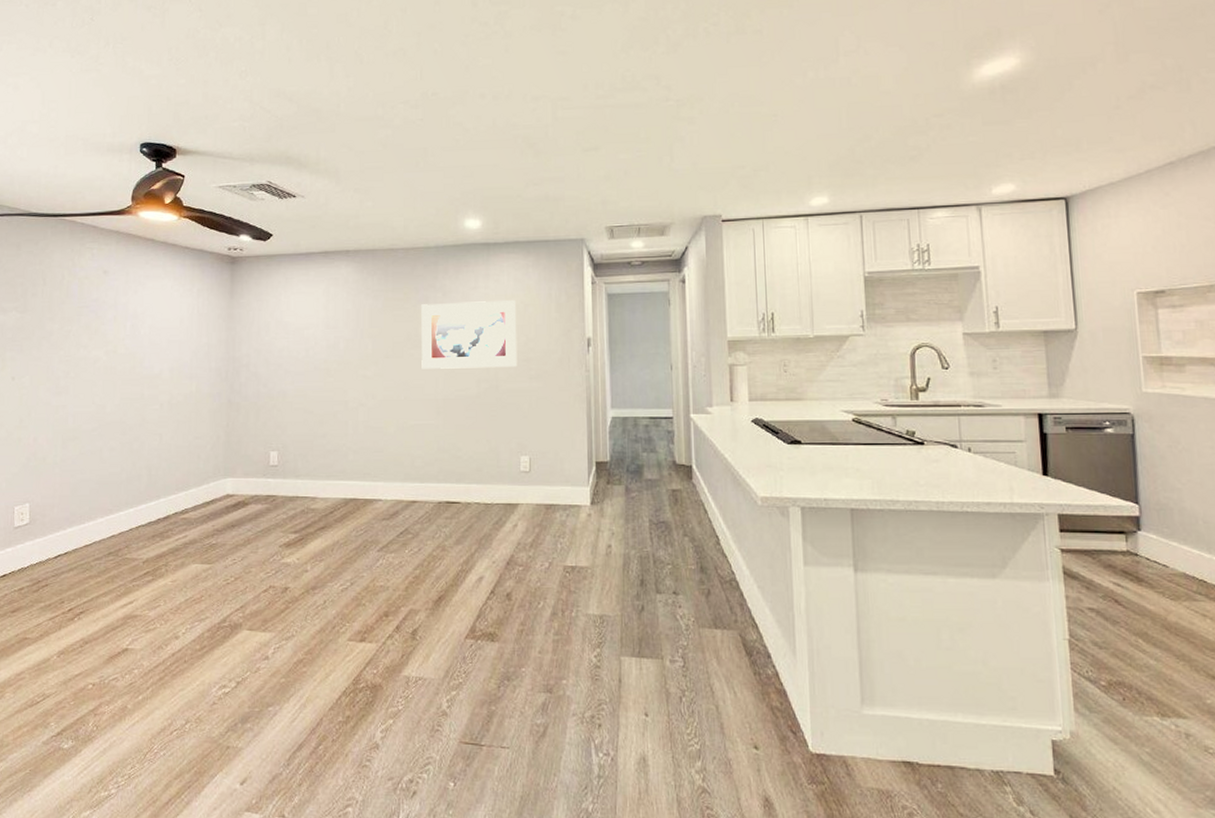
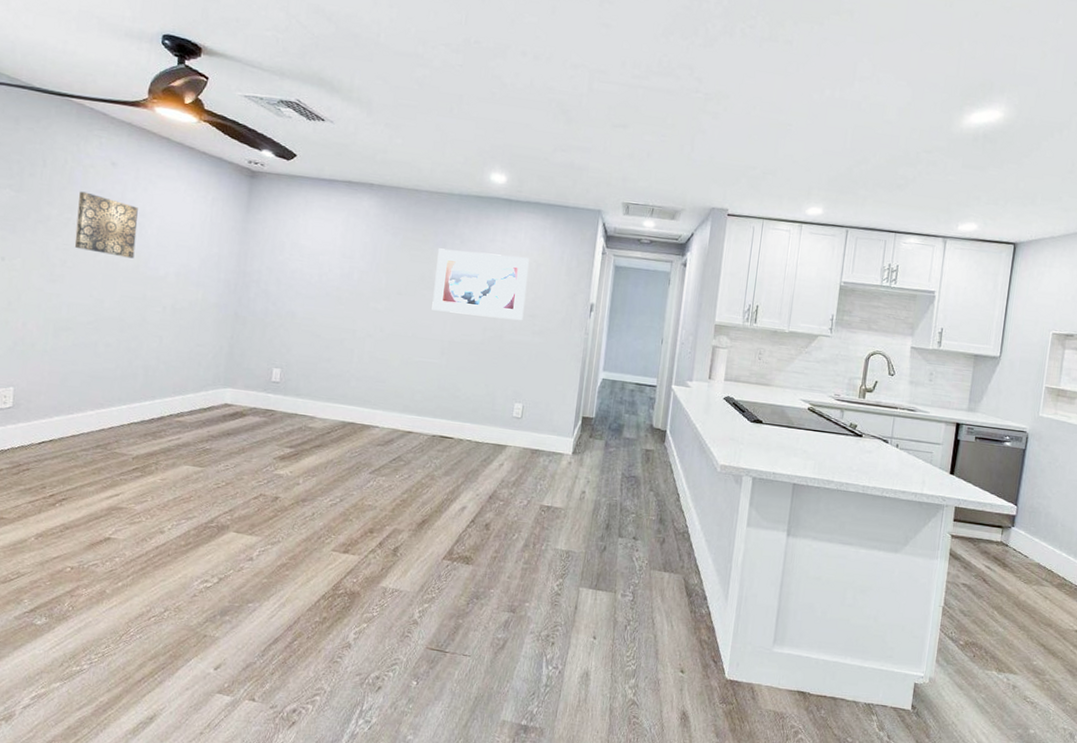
wall art: none [75,303,131,361] -> present [74,191,138,259]

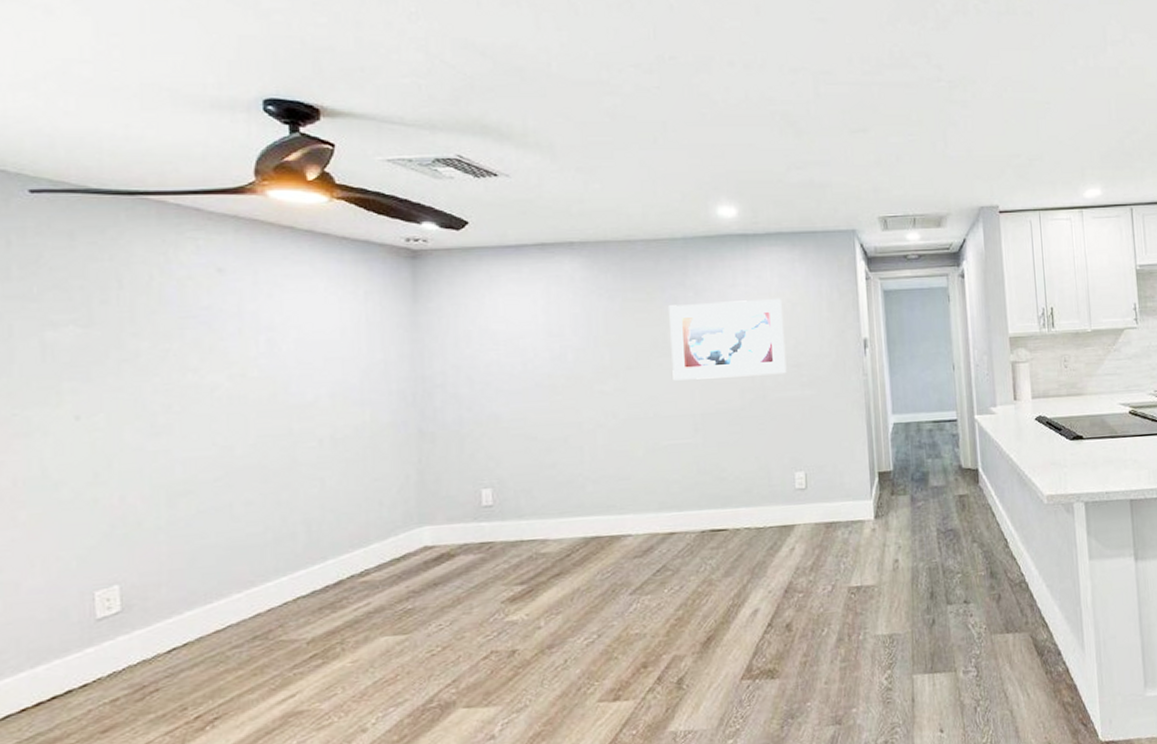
wall art: present [74,191,138,259] -> none [176,312,268,387]

